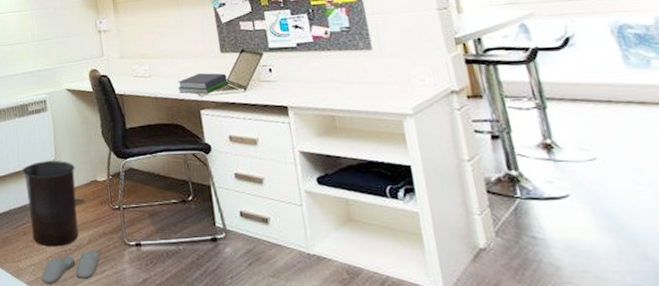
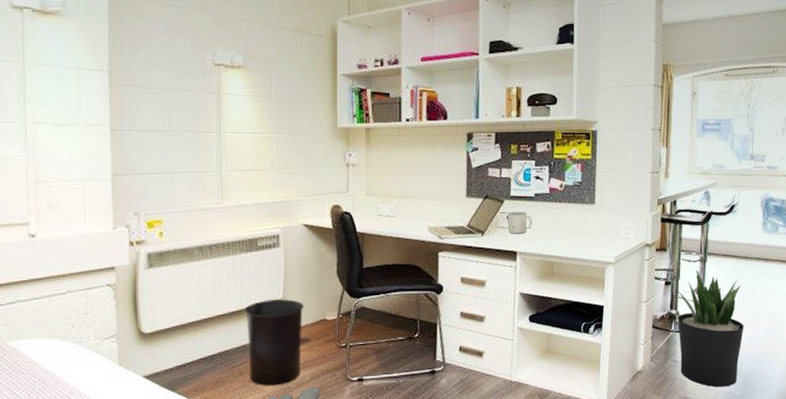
book: present [177,73,229,95] -> none [420,216,469,237]
mug: none [268,63,300,88] -> present [506,211,532,234]
planter: none [512,119,646,277] -> present [677,269,744,387]

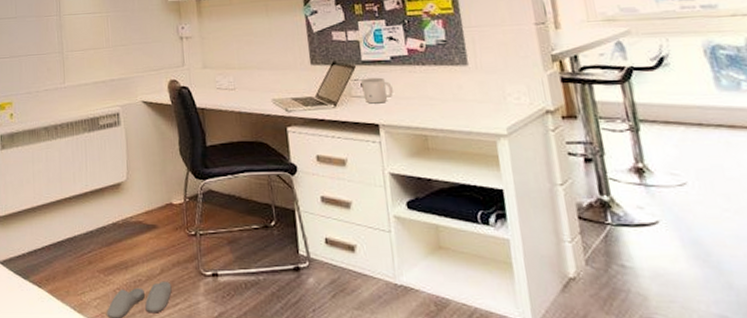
waste bin: present [245,299,304,386] -> none [91,181,150,278]
planter: present [677,269,744,387] -> none [605,141,730,307]

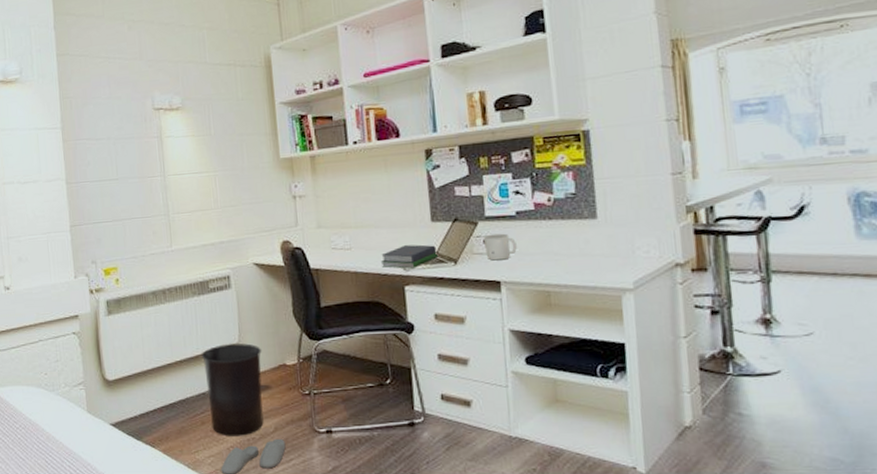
waste bin: none [91,181,150,278] -> present [202,343,264,436]
book: none [263,86,319,110] -> present [380,244,439,269]

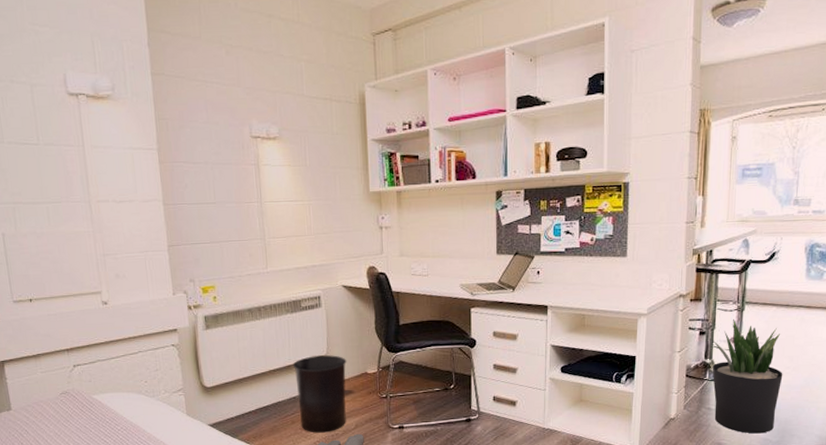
book: present [380,244,439,269] -> none [452,273,500,294]
mug: present [483,233,517,261] -> none [537,266,563,289]
planter: none [731,293,846,451] -> present [712,318,783,434]

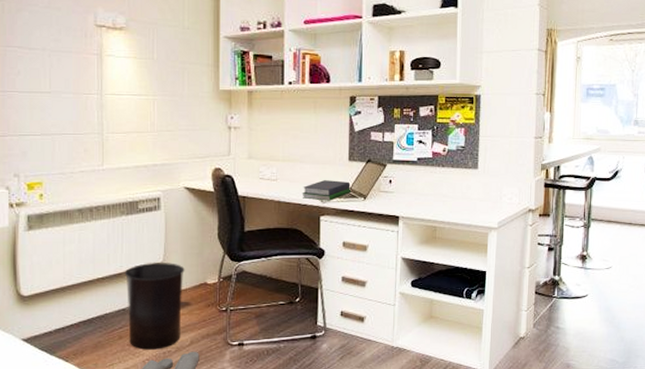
book: none [452,273,500,294] -> present [302,180,352,201]
planter: present [712,318,783,434] -> none [560,235,628,354]

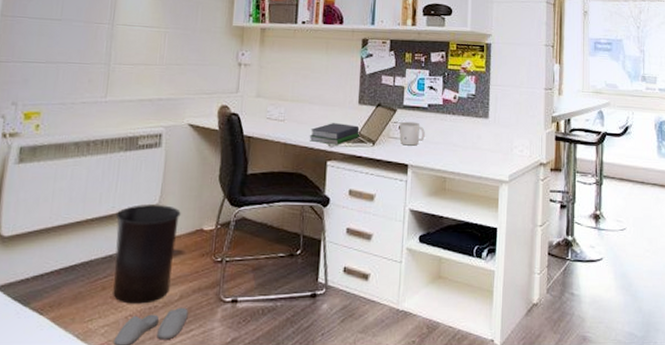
mug: none [389,175,415,198] -> present [399,121,425,146]

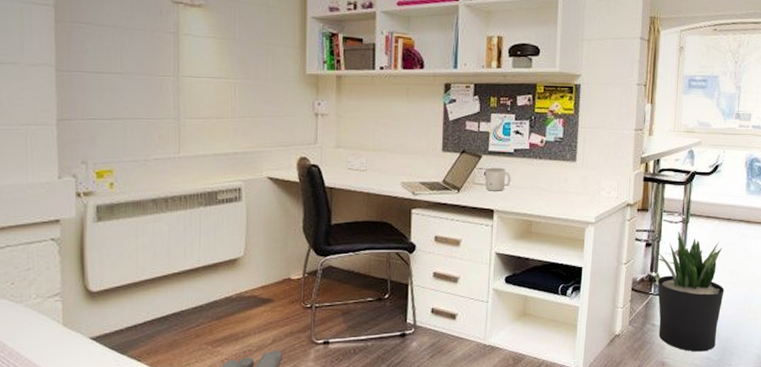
waste bin: present [113,205,181,304] -> none [203,257,267,349]
book: present [309,123,361,145] -> none [392,171,445,193]
planter: none [573,193,643,326] -> present [657,231,724,352]

